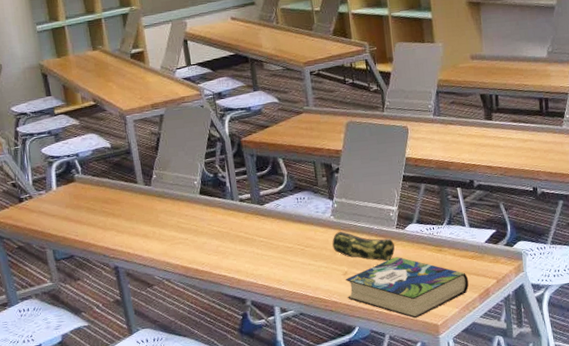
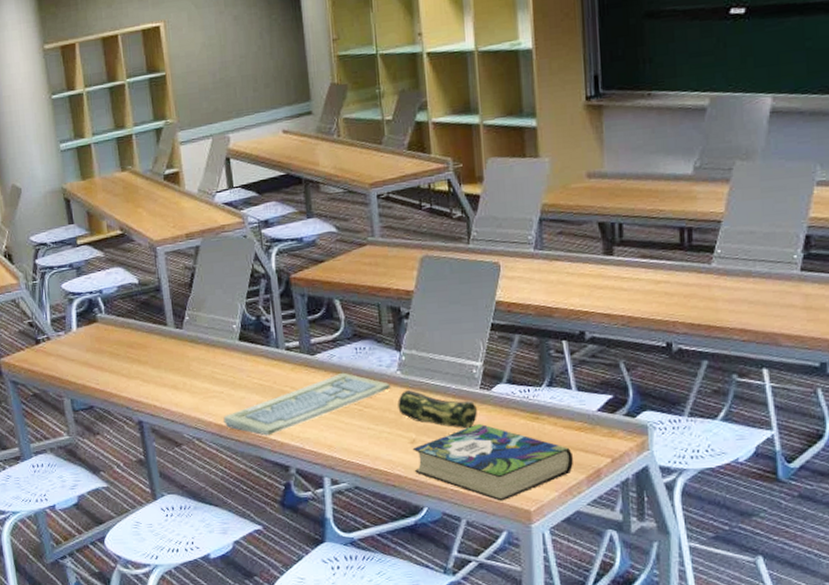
keyboard: none [188,218,326,275] -> present [223,372,391,436]

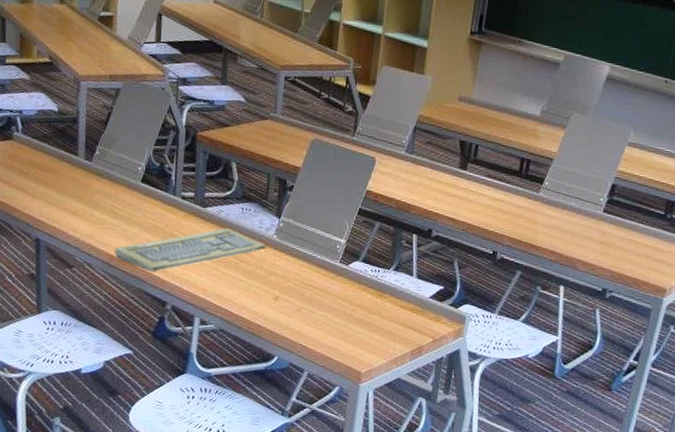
pencil case: present [398,389,477,429] -> none [269,252,334,295]
book: present [412,423,573,501] -> none [272,292,404,361]

